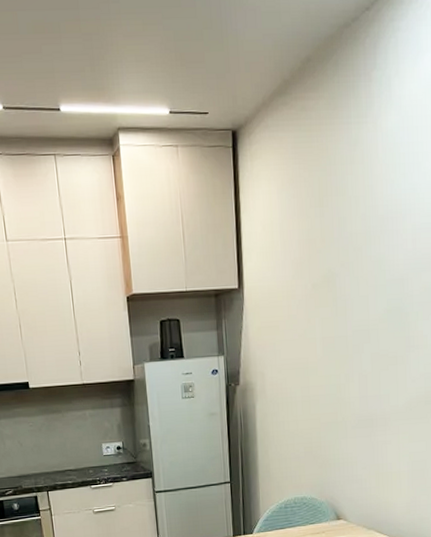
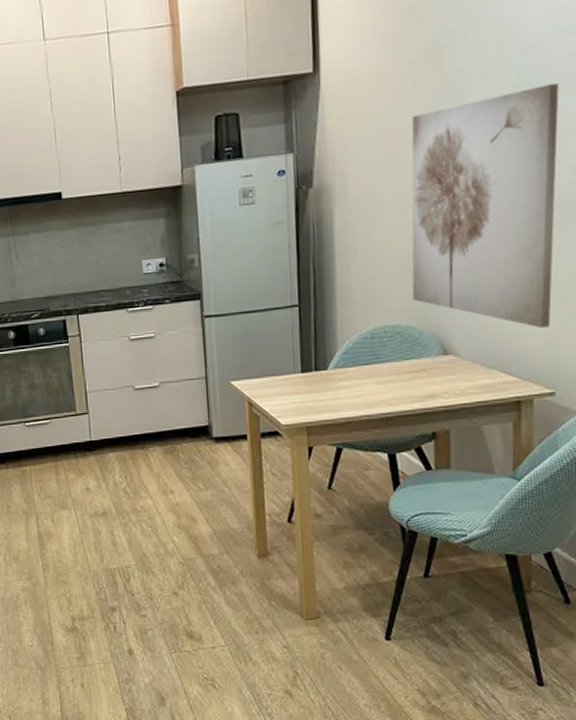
wall art: none [313,310,416,499] -> present [411,83,559,328]

